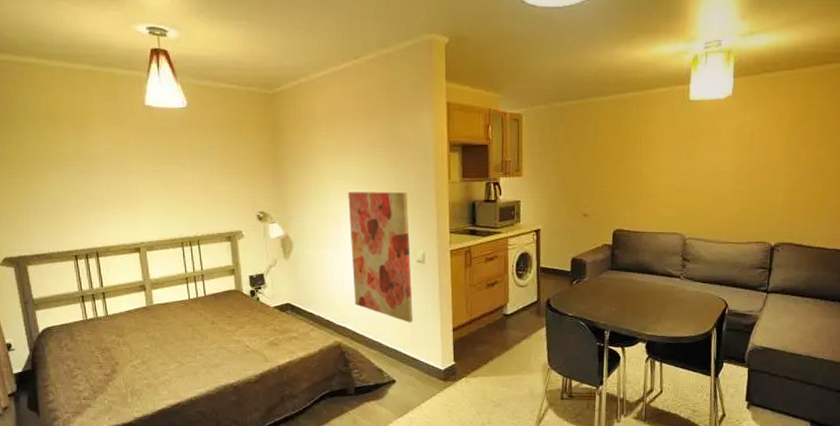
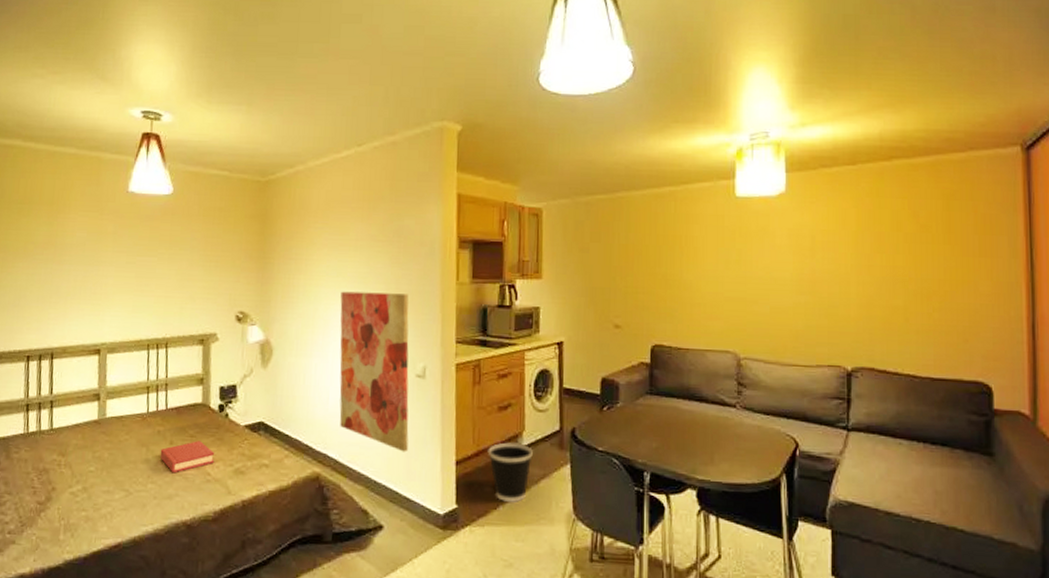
hardback book: none [204,320,252,347] -> present [160,441,215,473]
wastebasket: none [478,312,515,358] -> present [487,442,533,502]

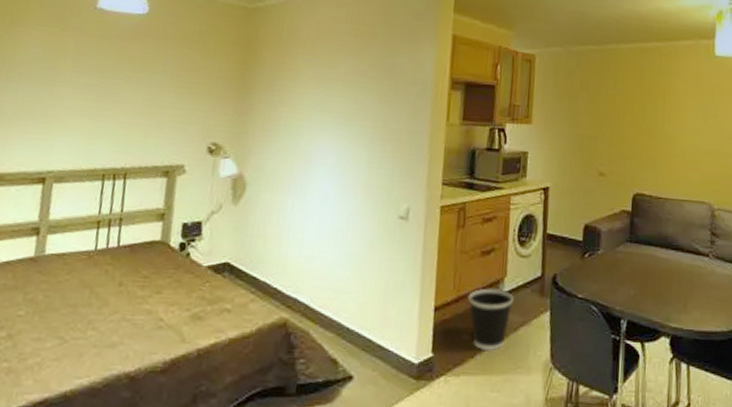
hardback book: present [160,441,215,473] -> none [105,282,170,319]
wall art: present [339,291,409,452] -> none [314,126,397,298]

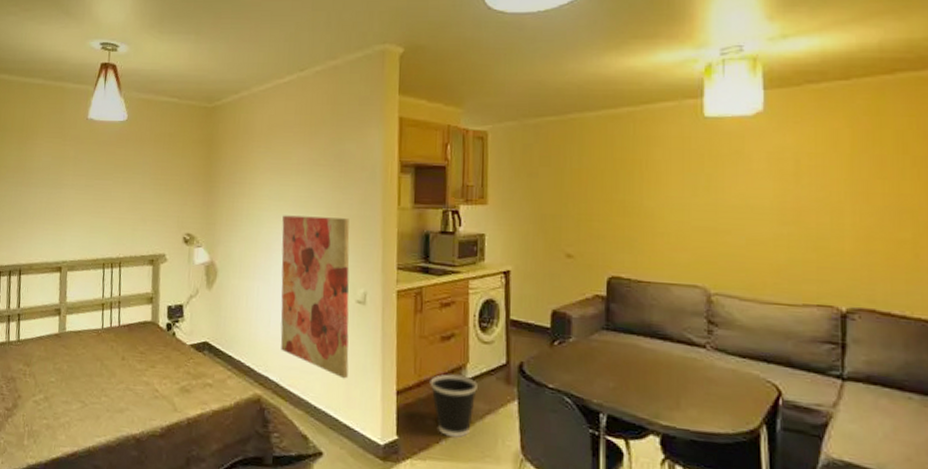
wall art: none [314,126,397,298] -> present [280,215,350,379]

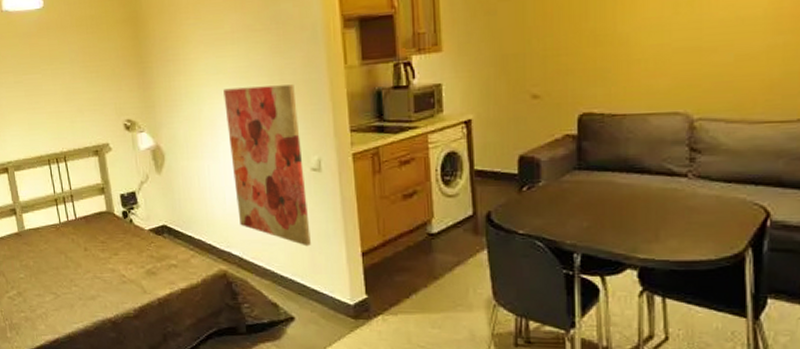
wastebasket: present [429,374,477,438] -> none [395,231,444,290]

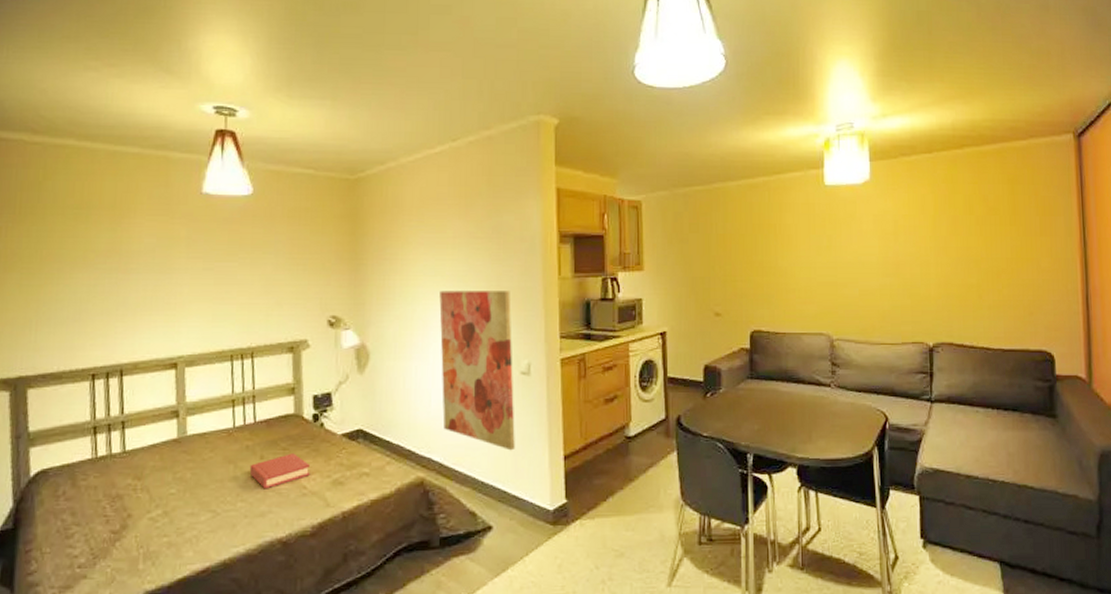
hardback book: none [77,246,127,277] -> present [249,453,311,489]

